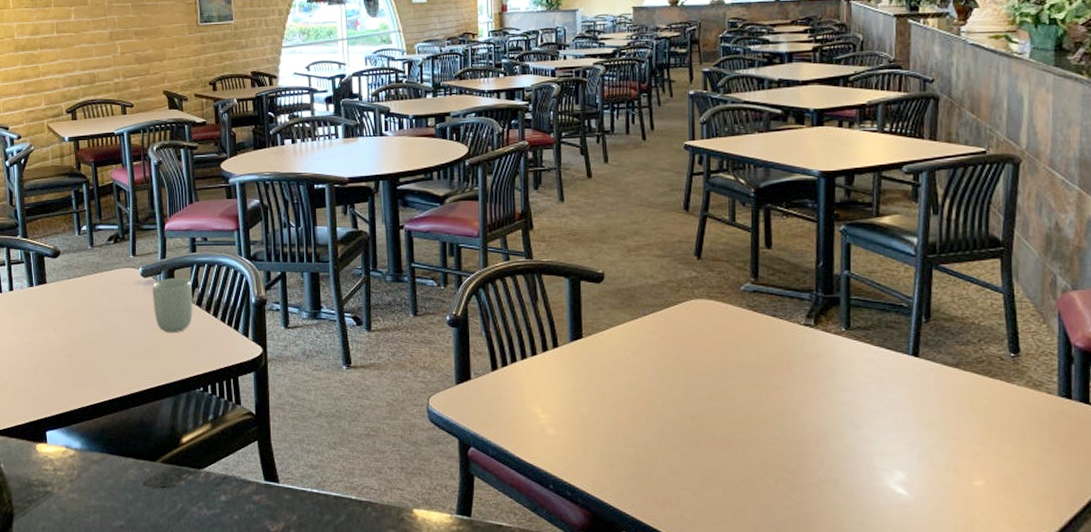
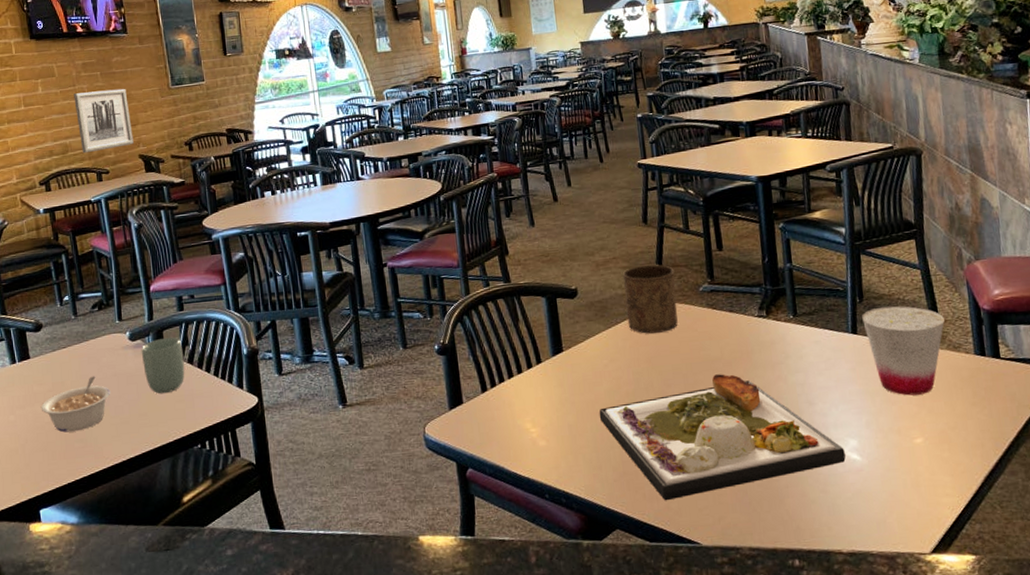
legume: none [53,307,120,360] -> present [40,376,111,433]
wall art: none [104,22,159,85] -> present [74,88,134,154]
dinner plate: none [615,382,890,510] -> present [599,374,846,501]
cup: none [655,257,714,330] -> present [622,265,678,334]
cup: none [927,330,1026,433] -> present [862,305,945,396]

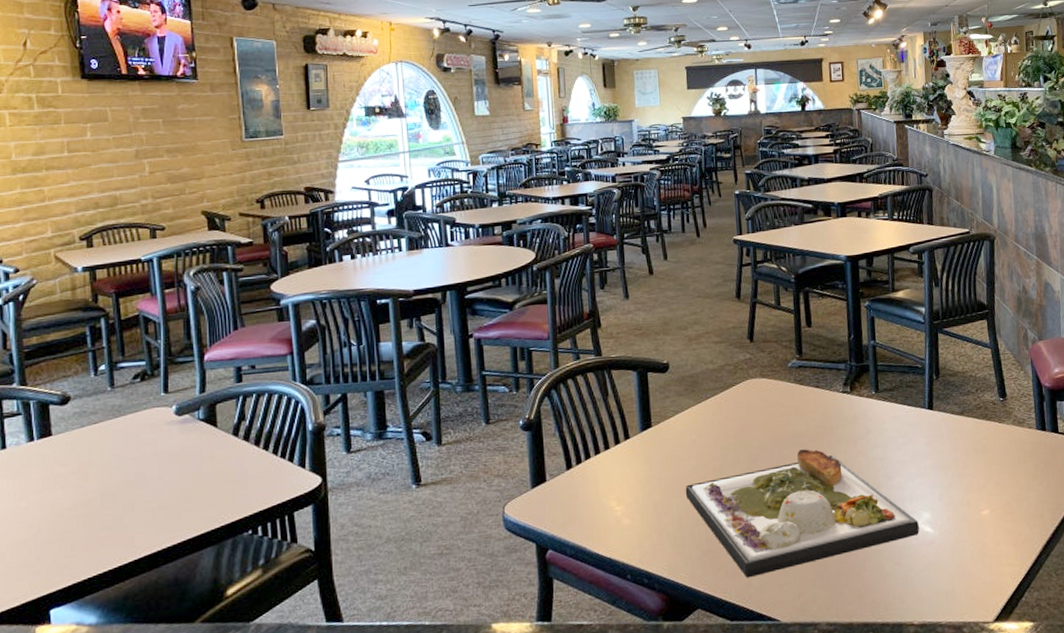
legume: present [40,376,111,433] -> none [61,455,149,520]
wall art: present [74,88,134,154] -> none [129,138,196,207]
cup: present [141,337,185,394] -> none [188,411,239,475]
cup: present [622,265,678,334] -> none [714,340,766,409]
cup: present [862,305,945,396] -> none [938,382,1011,469]

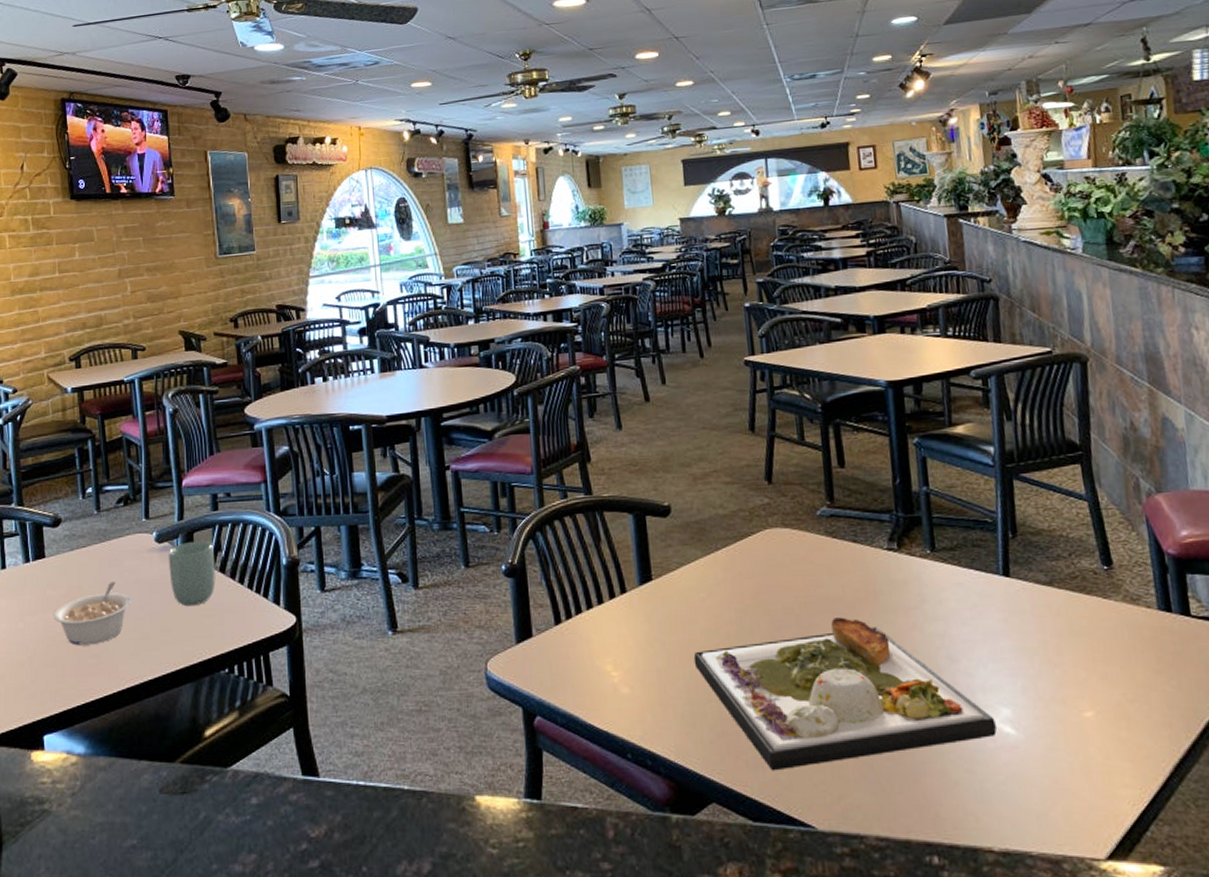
legume: none [61,455,149,520] -> present [53,581,132,646]
cup: none [188,411,239,475] -> present [168,540,216,607]

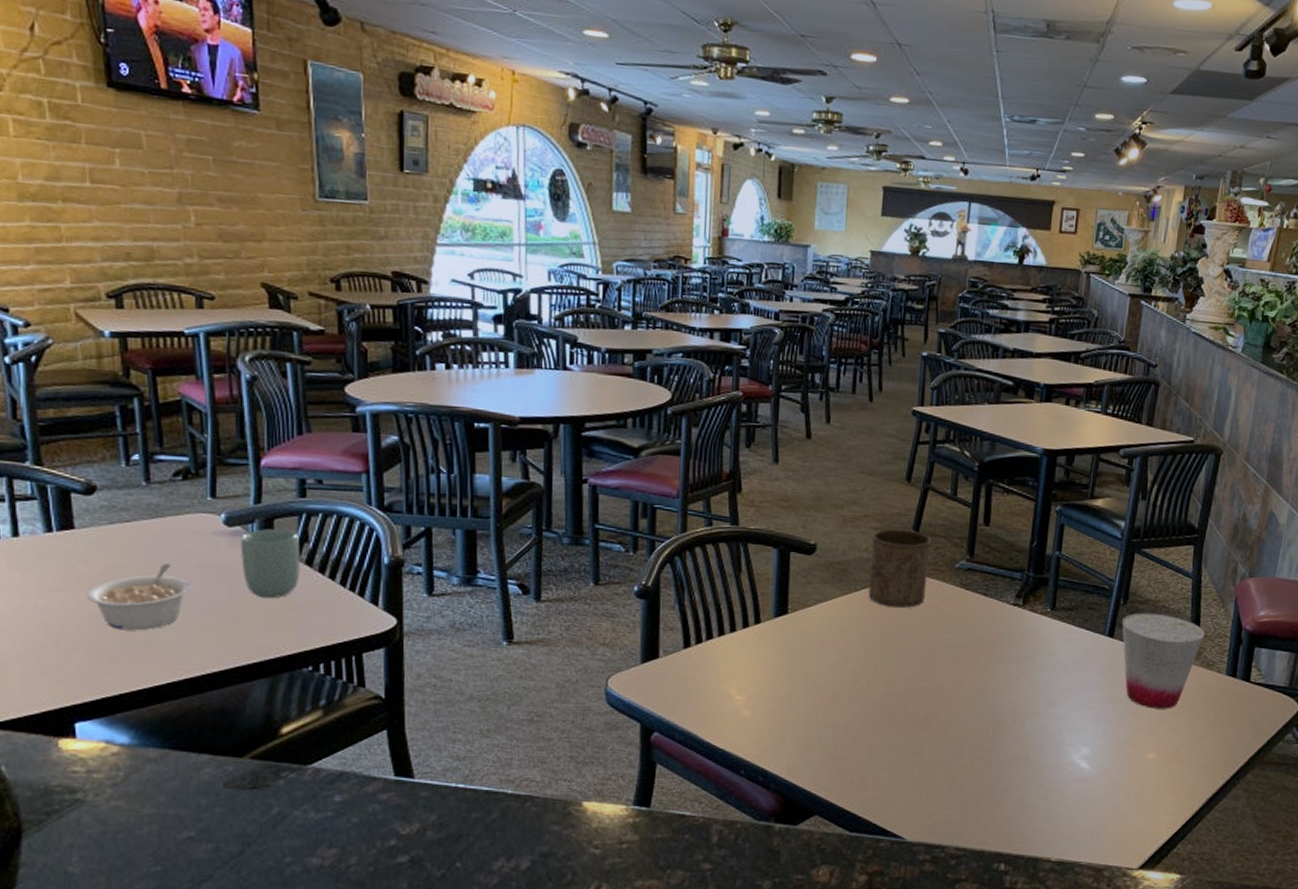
dinner plate: present [693,617,997,771] -> none [817,661,1075,791]
cup: none [724,481,790,564] -> present [868,529,932,608]
cup: none [1015,544,1119,657] -> present [1122,612,1205,709]

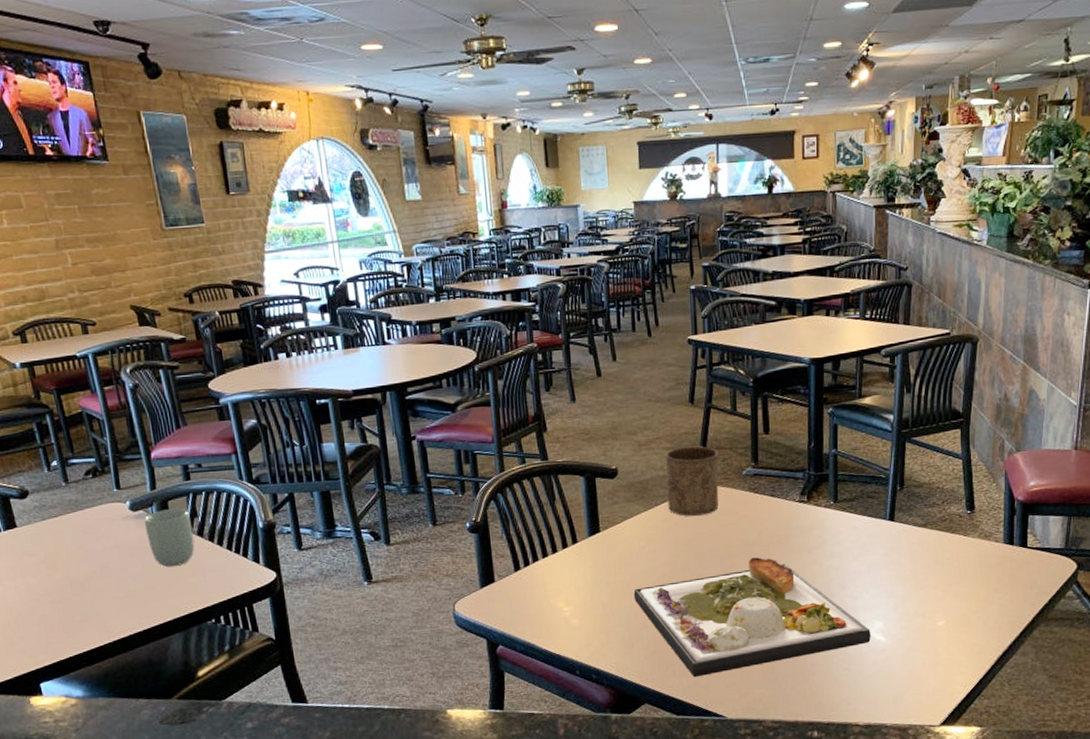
legume: present [86,563,192,631] -> none [33,547,112,606]
dinner plate: none [817,661,1075,791] -> present [633,557,871,678]
cup: present [1122,612,1205,709] -> none [901,494,979,581]

